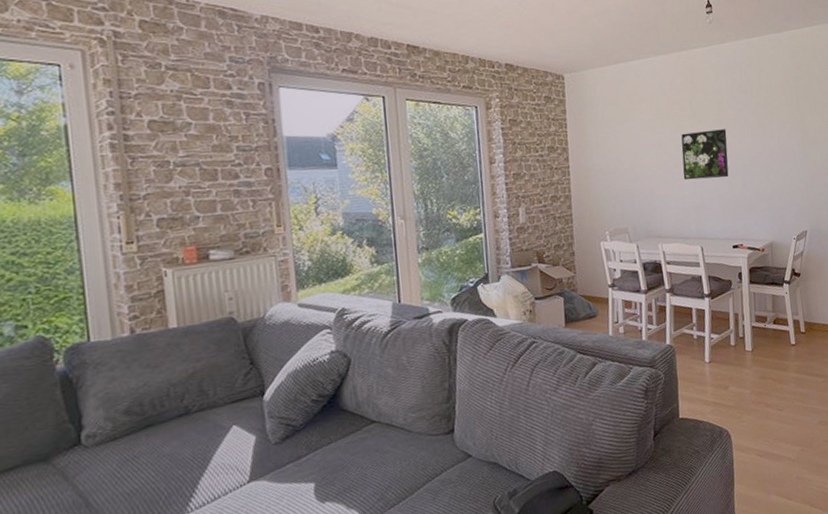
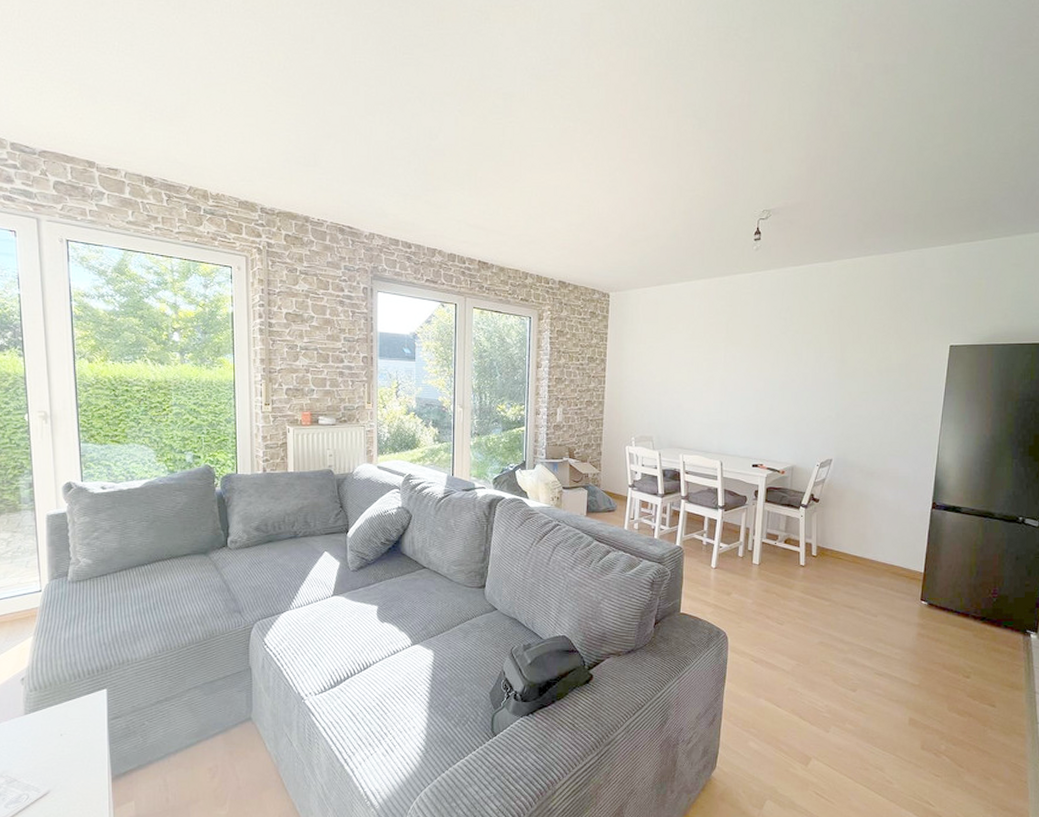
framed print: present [681,129,729,180] -> none [711,353,760,400]

